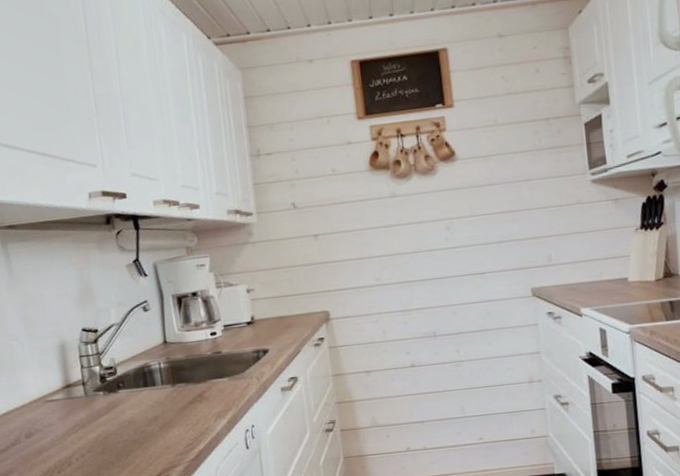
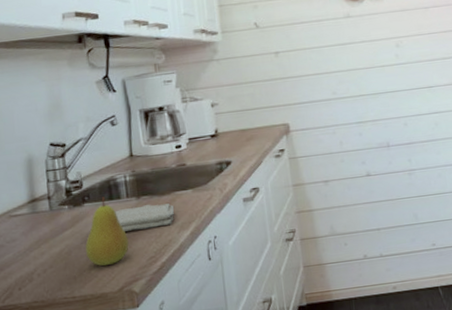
fruit: none [122,383,166,453] -> present [85,197,129,267]
washcloth: none [150,391,211,419] -> present [115,203,175,231]

